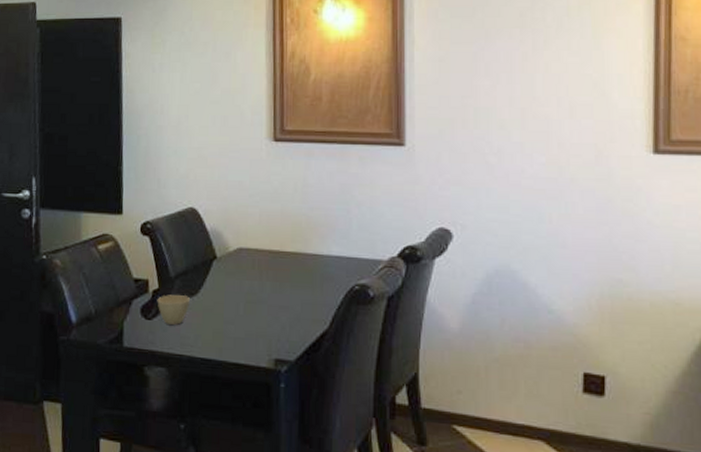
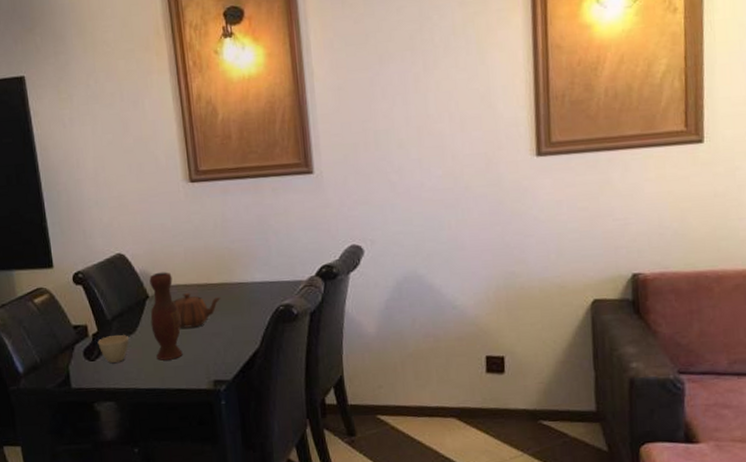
vase: none [215,232,248,330] -> present [149,272,183,360]
teapot: none [241,258,293,297] -> present [173,293,221,328]

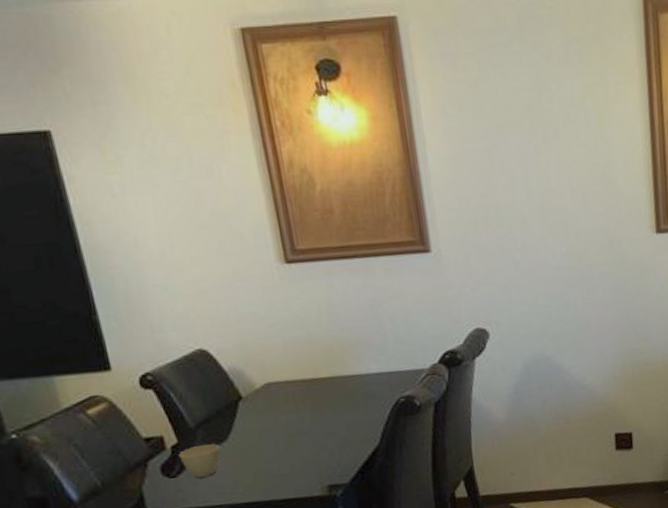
vase: present [149,272,183,360] -> none [241,367,289,469]
teapot: present [173,293,221,328] -> none [273,390,332,431]

